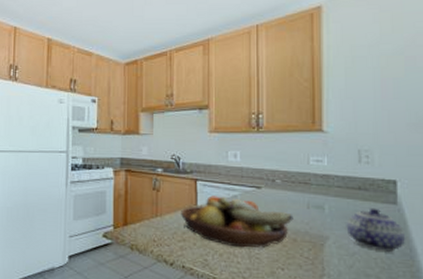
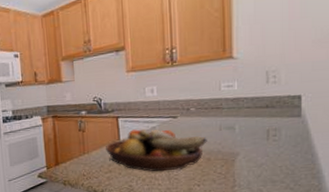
teapot: present [346,207,406,253] -> none [254,122,309,160]

